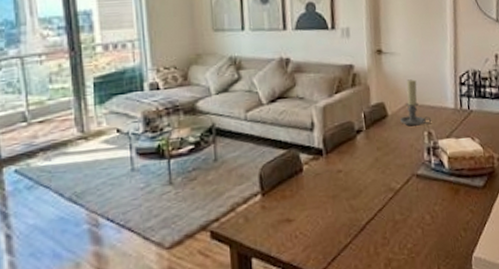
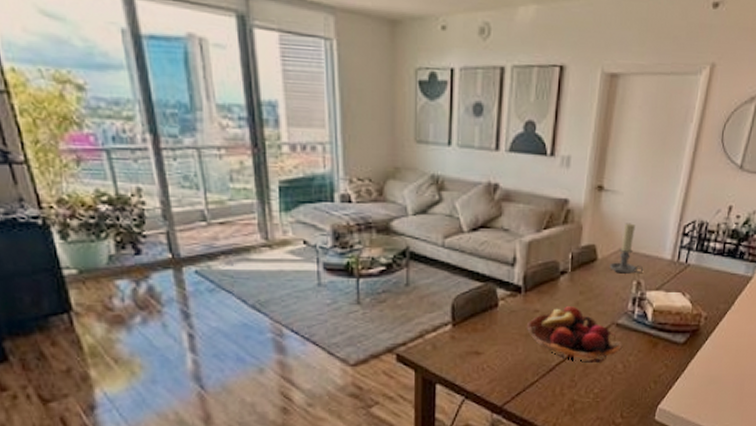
fruit basket: none [332,162,427,218] -> present [527,306,623,363]

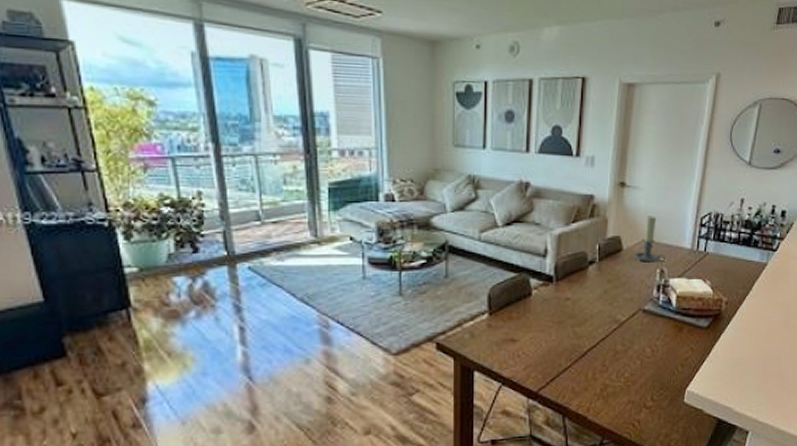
fruit basket: present [527,306,623,363] -> none [559,294,650,348]

